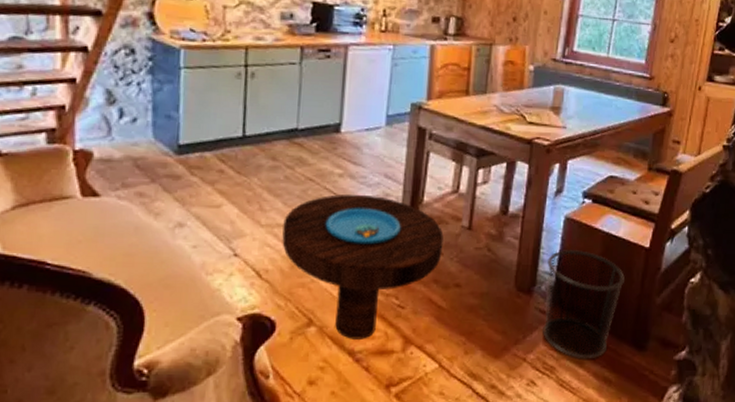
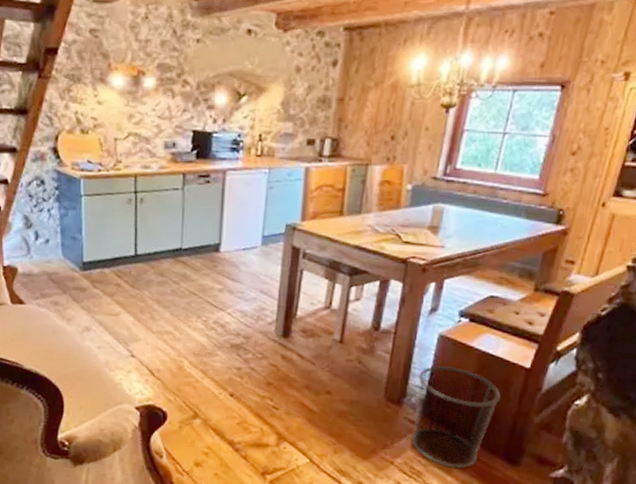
side table: present [282,194,444,339] -> none [170,307,316,433]

